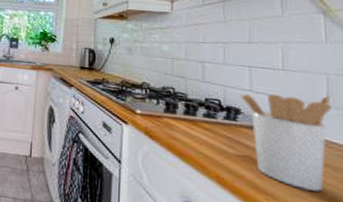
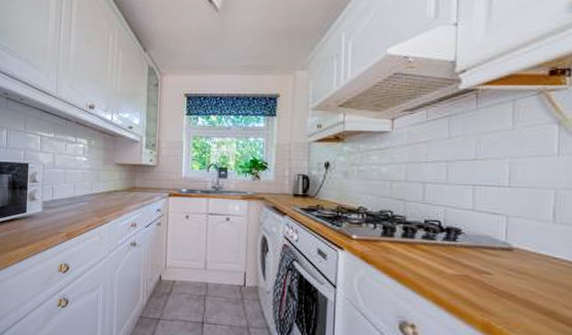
utensil holder: present [240,94,332,192] -> none [461,210,558,306]

